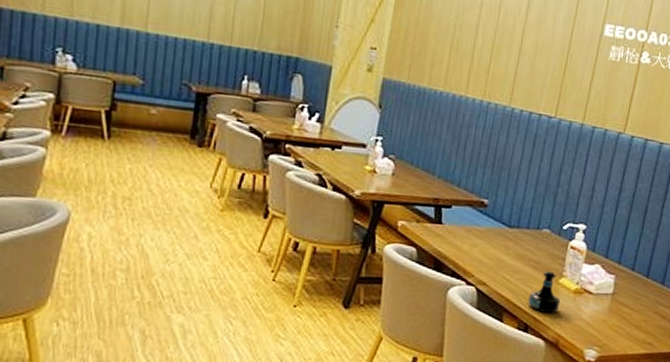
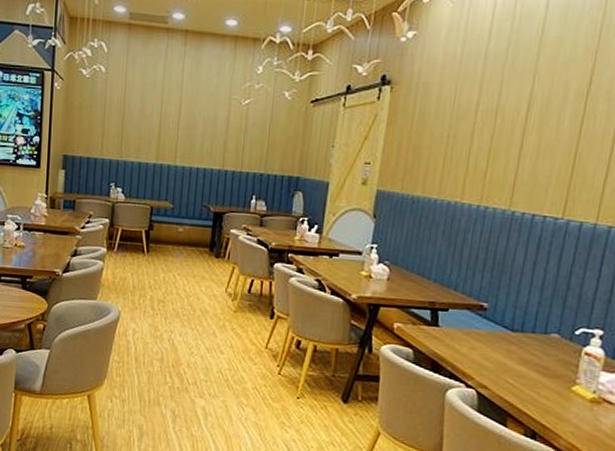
tequila bottle: present [528,271,561,314] -> none [535,377,575,423]

